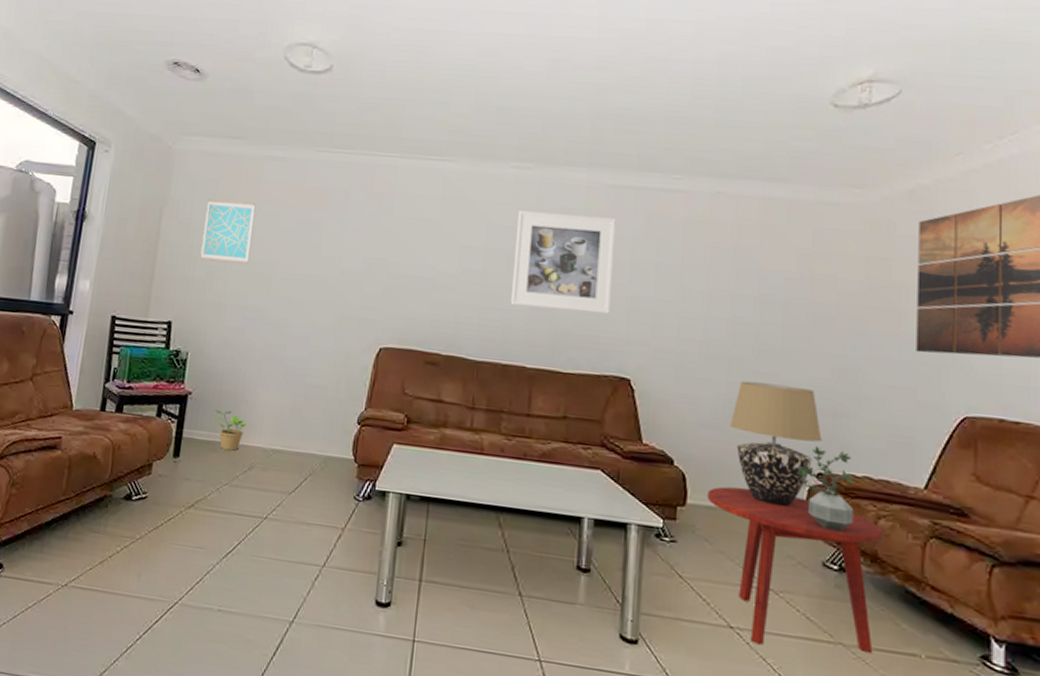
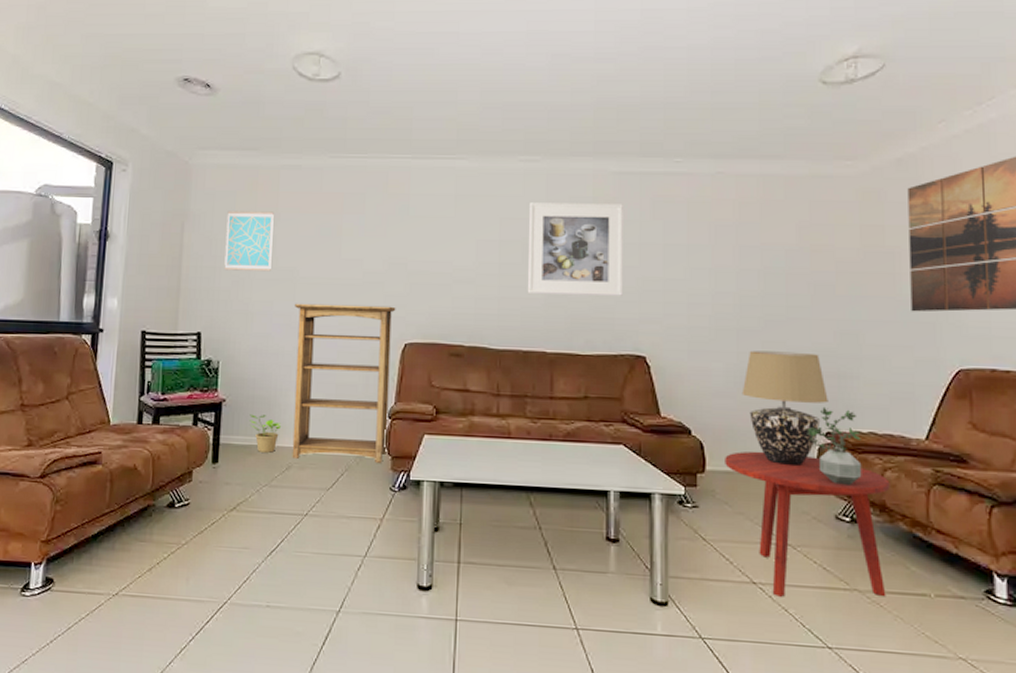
bookshelf: none [255,298,373,470] -> present [292,303,396,463]

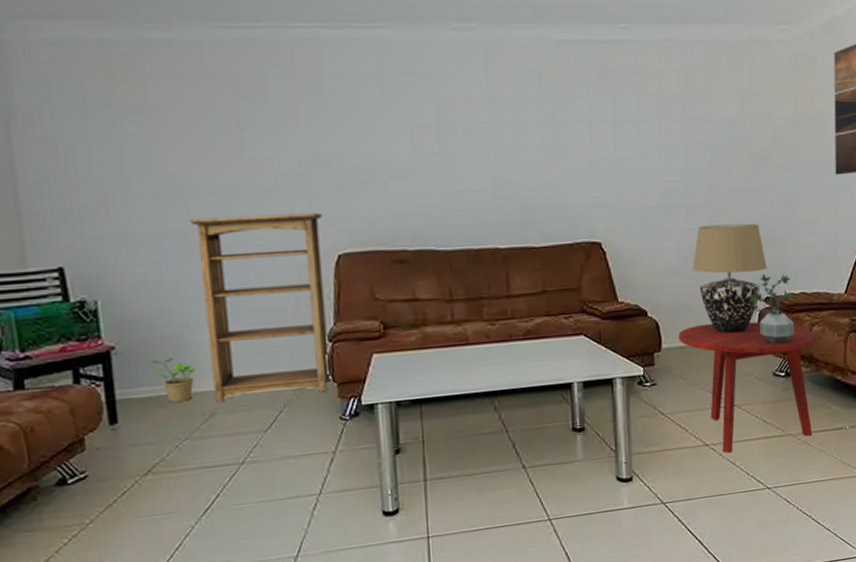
wall art: present [224,211,274,272] -> none [73,103,151,184]
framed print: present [528,202,623,296] -> none [468,78,575,185]

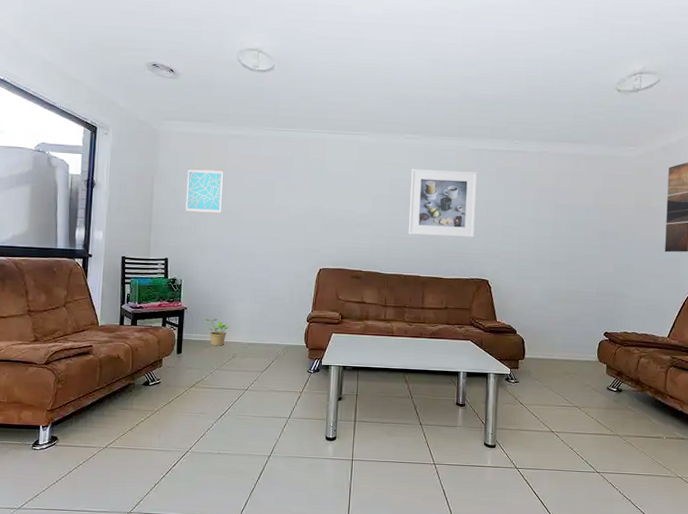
wall art: none [73,103,151,184] -> present [185,168,223,214]
bookshelf: present [191,212,331,403] -> none [236,238,314,353]
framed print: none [468,78,575,185] -> present [409,169,477,238]
side table: present [679,321,817,453] -> none [538,345,643,440]
table lamp: present [692,223,767,334] -> none [551,277,608,355]
potted plant: present [749,273,795,345] -> none [592,315,627,367]

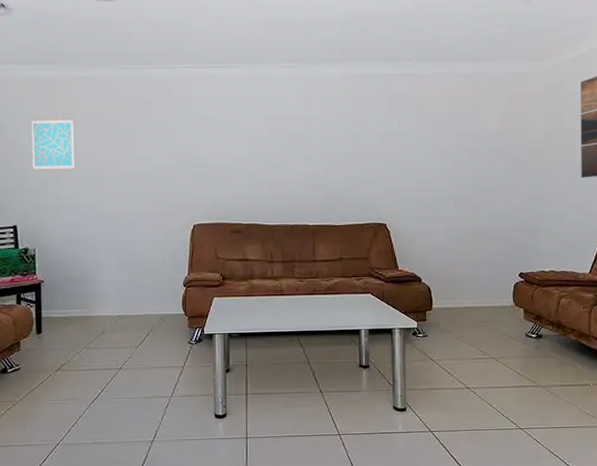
potted plant: present [205,318,228,346] -> none [66,291,93,322]
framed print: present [409,169,477,238] -> none [291,101,367,178]

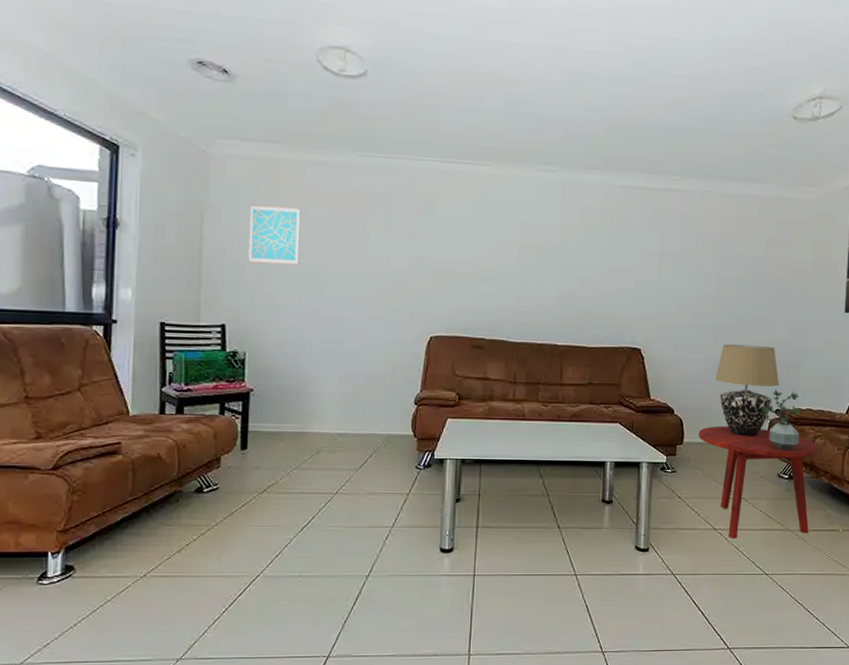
side table: none [446,290,564,396] -> present [699,425,818,538]
table lamp: none [458,213,521,300] -> present [715,344,779,437]
potted plant: none [506,254,545,311] -> present [761,389,801,450]

